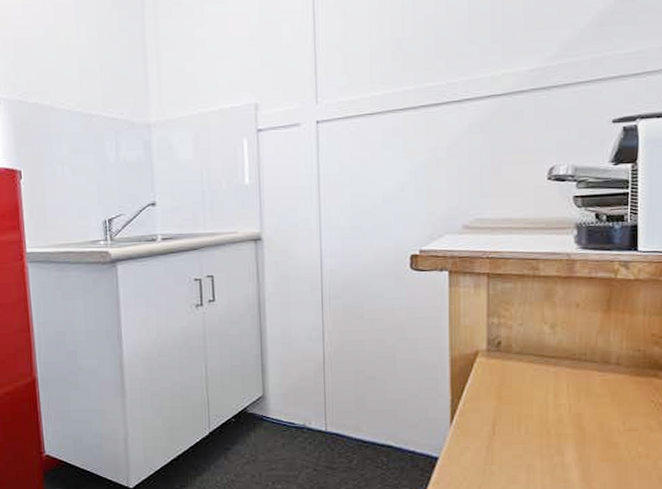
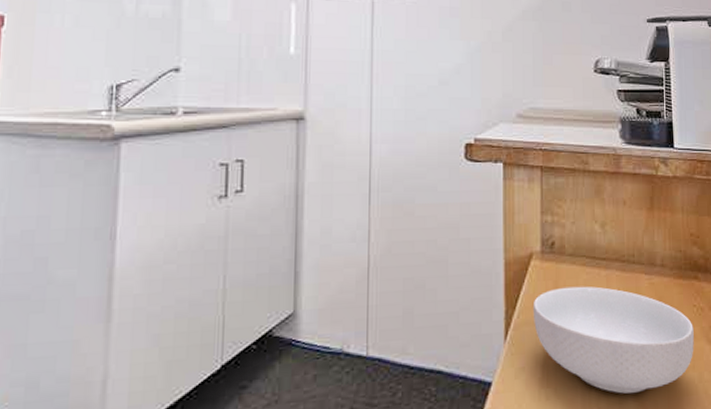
cereal bowl: none [478,380,650,474] -> present [532,286,694,394]

